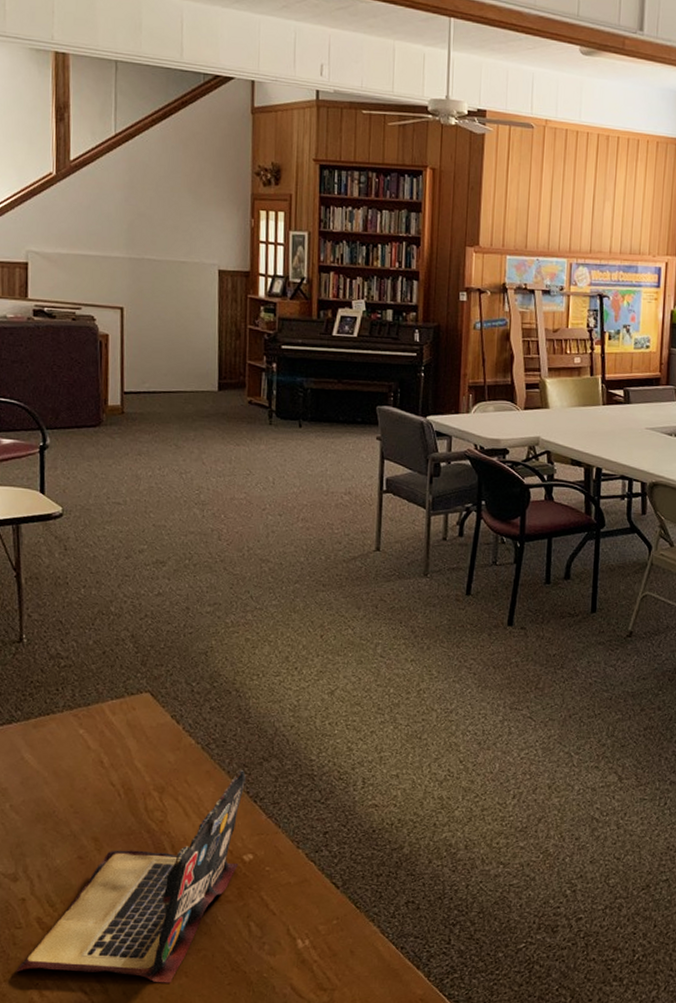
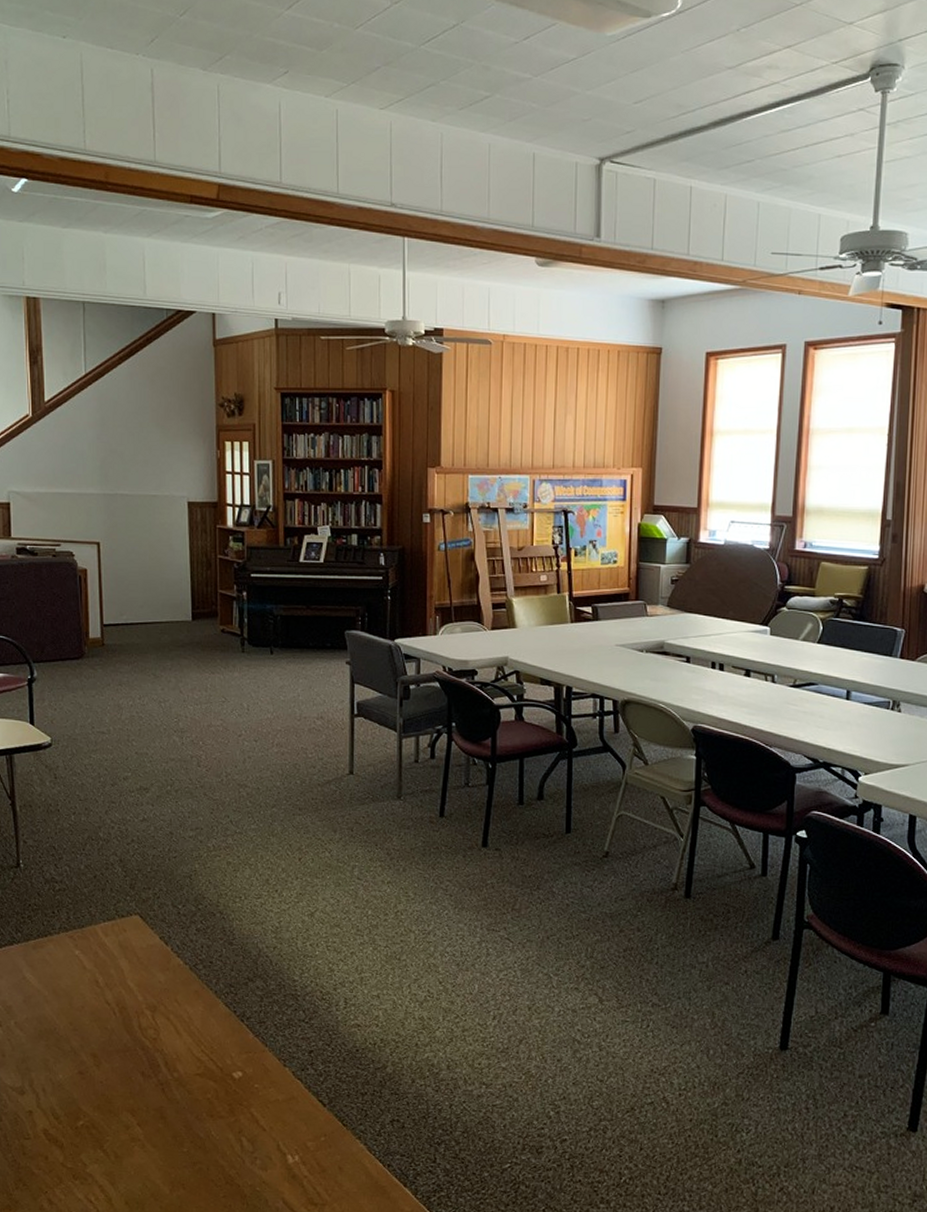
laptop: present [16,769,247,983] -> none [26,989,233,1195]

